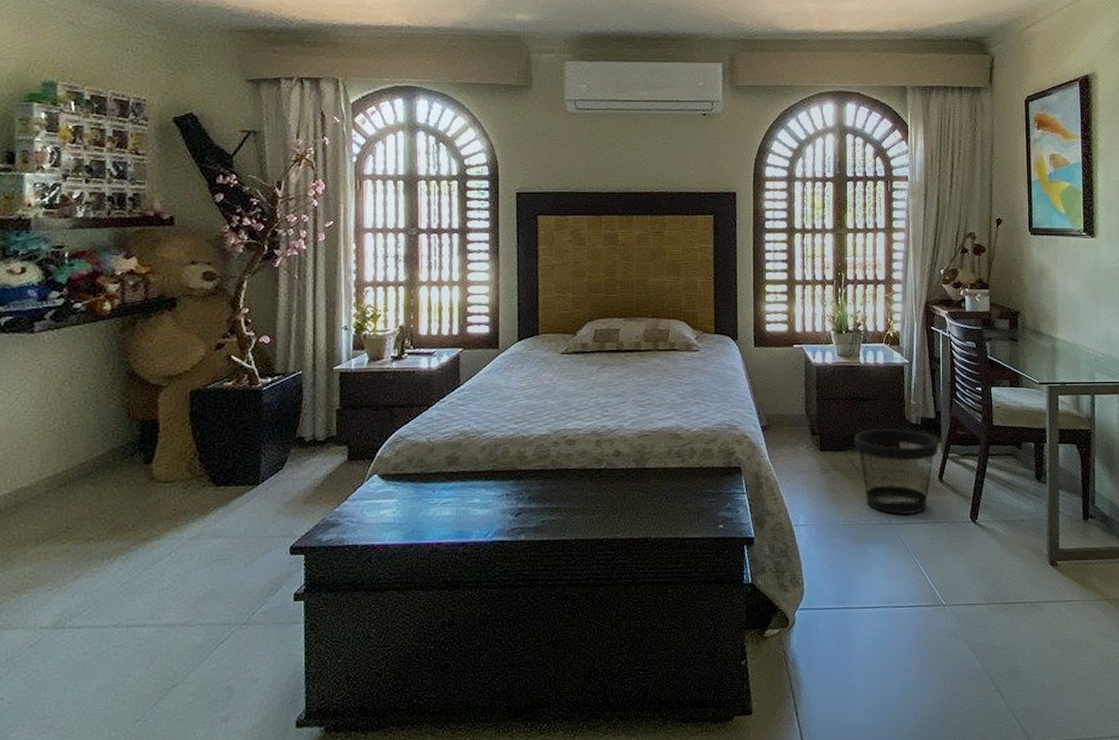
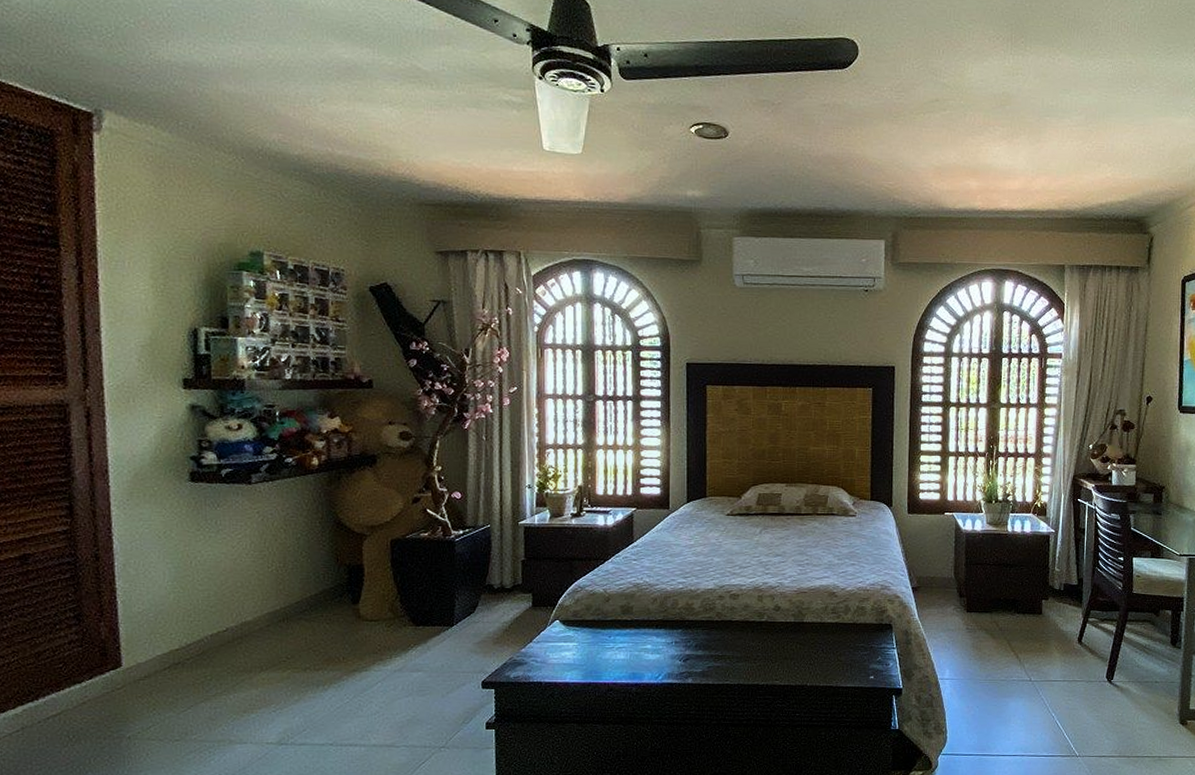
wastebasket: present [853,428,940,515] -> none [999,592,1081,673]

